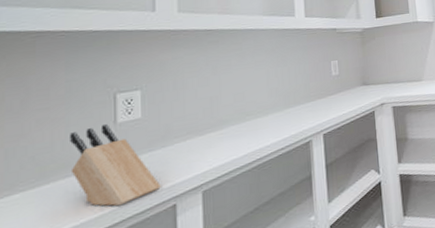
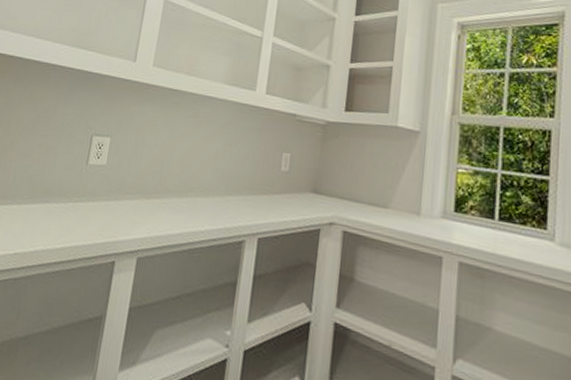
knife block: present [68,123,161,206] -> none [50,162,108,245]

